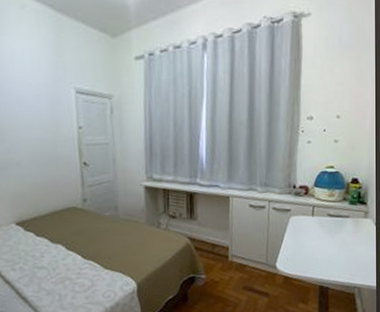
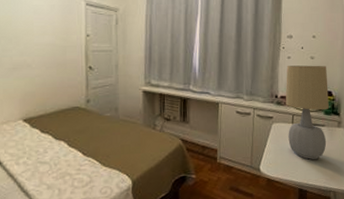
table lamp: none [304,149,354,254] -> present [285,65,329,160]

